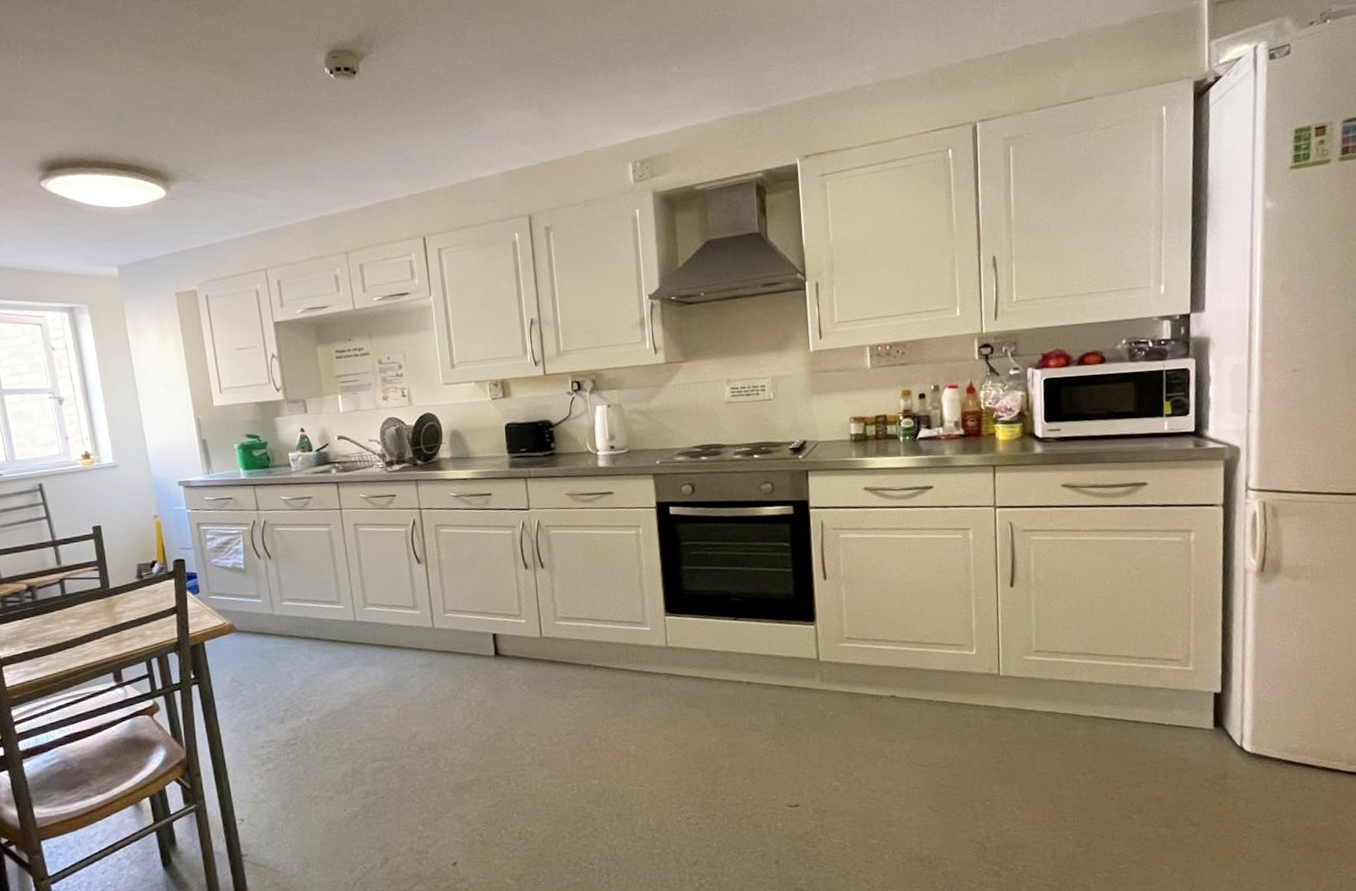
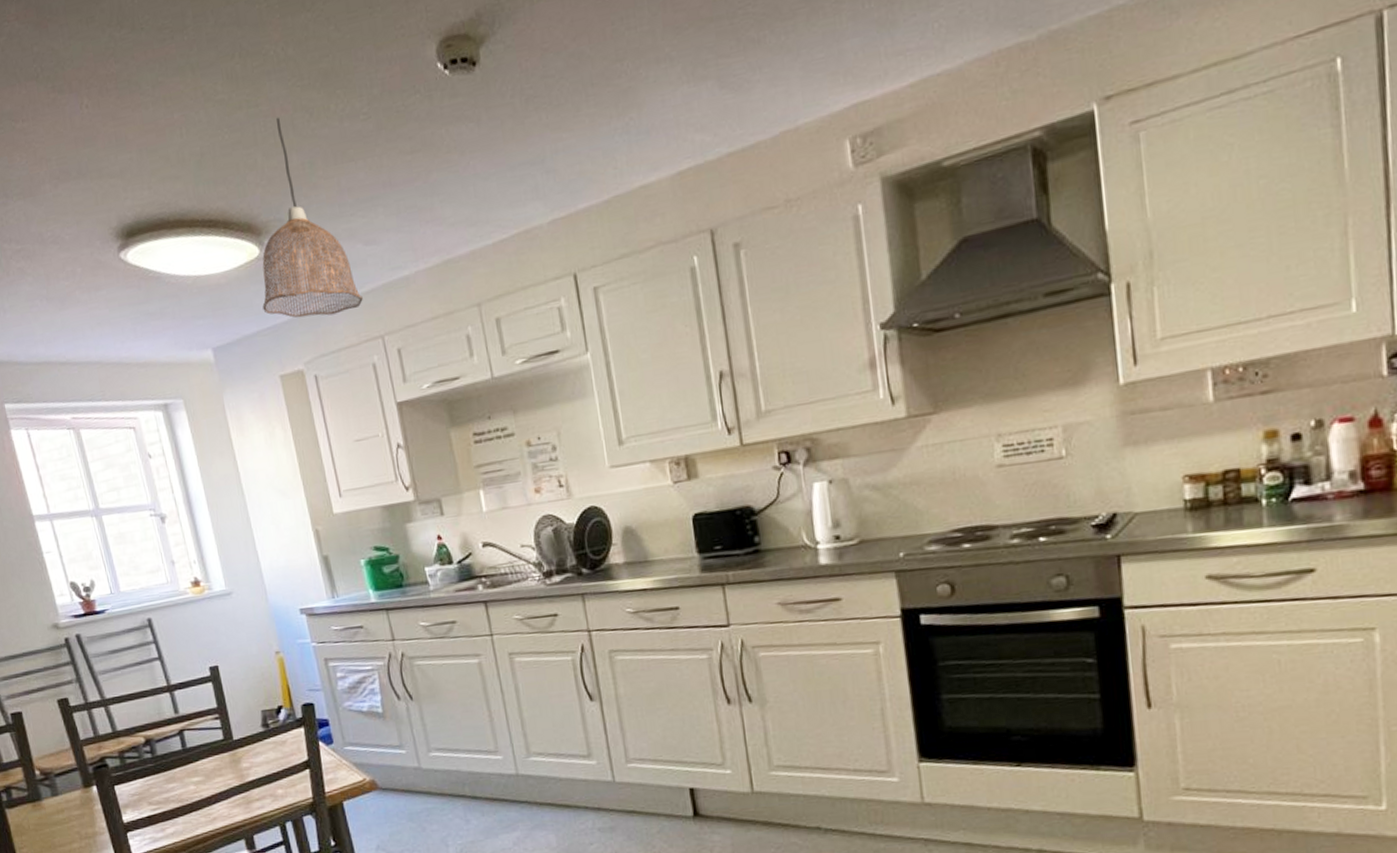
pendant lamp: none [165,91,251,249] -> present [262,116,363,318]

